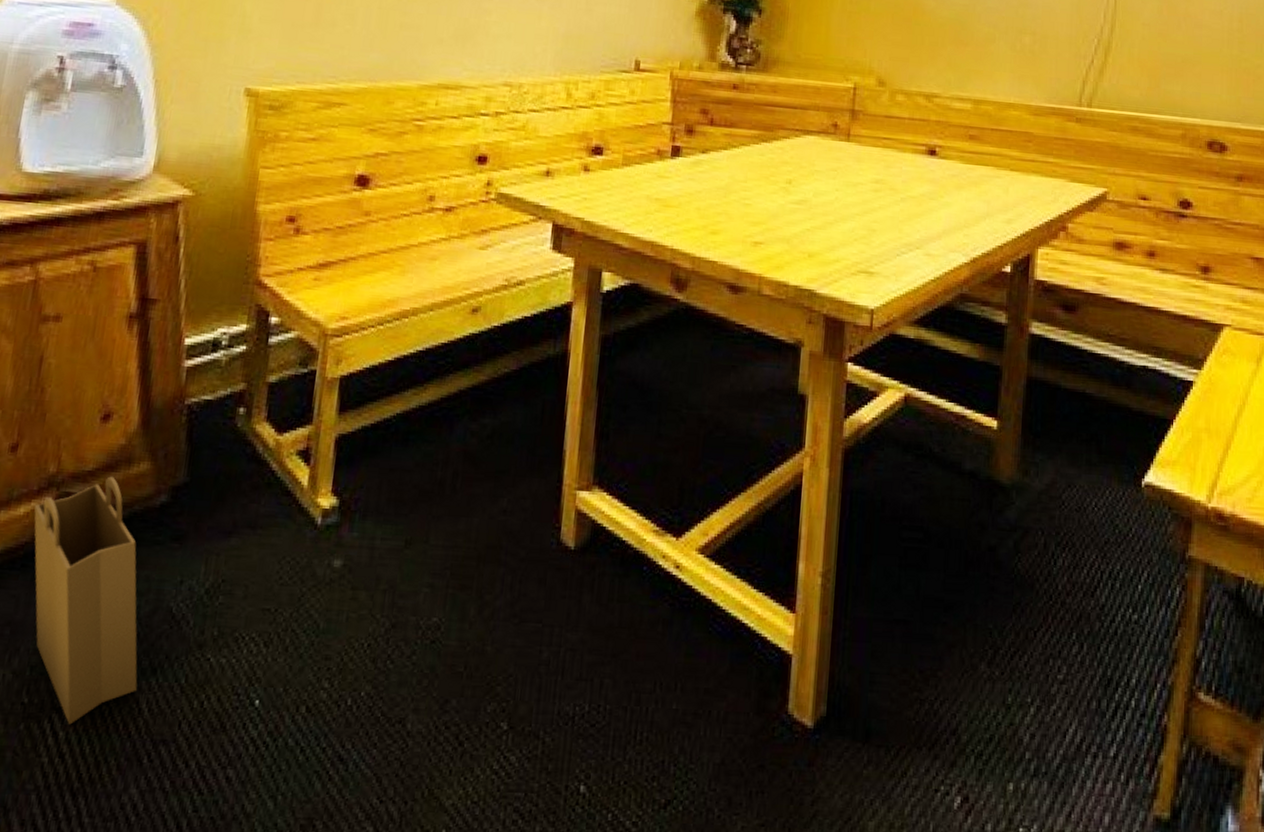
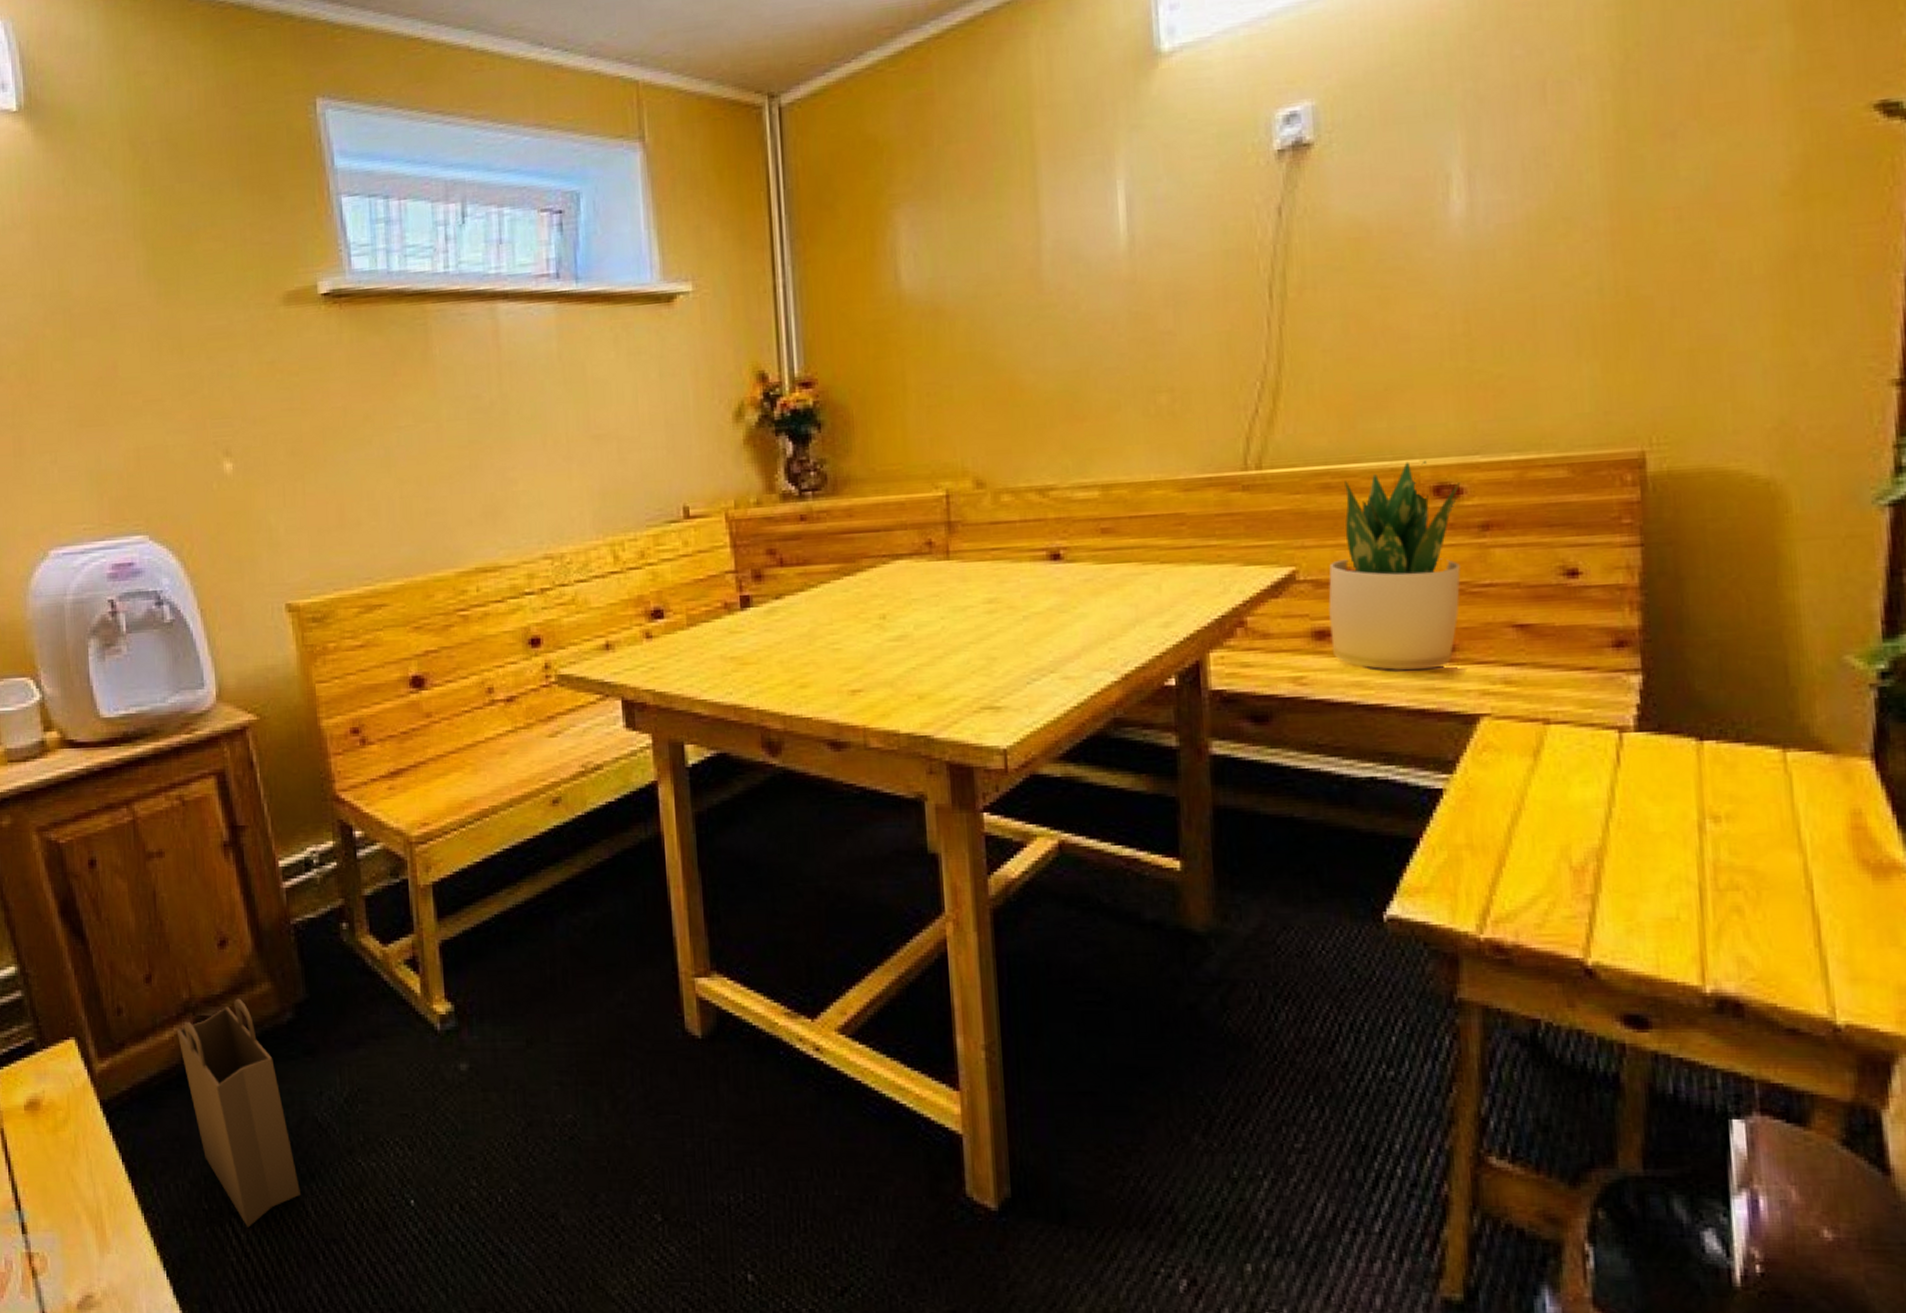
planter: none [1126,119,1226,284] -> present [1328,460,1461,671]

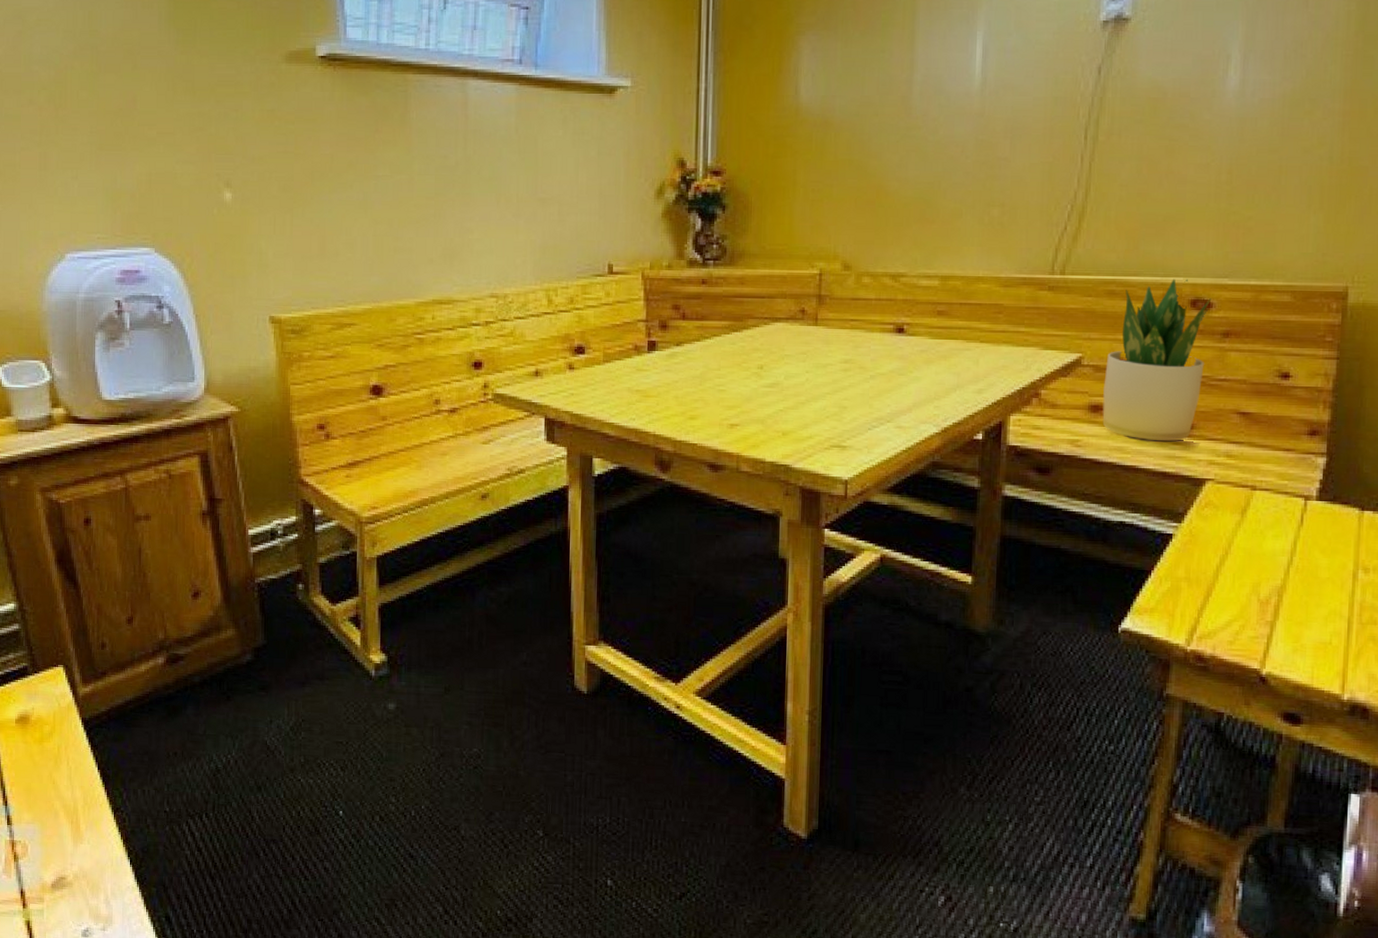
shopping bag: present [176,998,300,1228] -> none [151,641,248,827]

